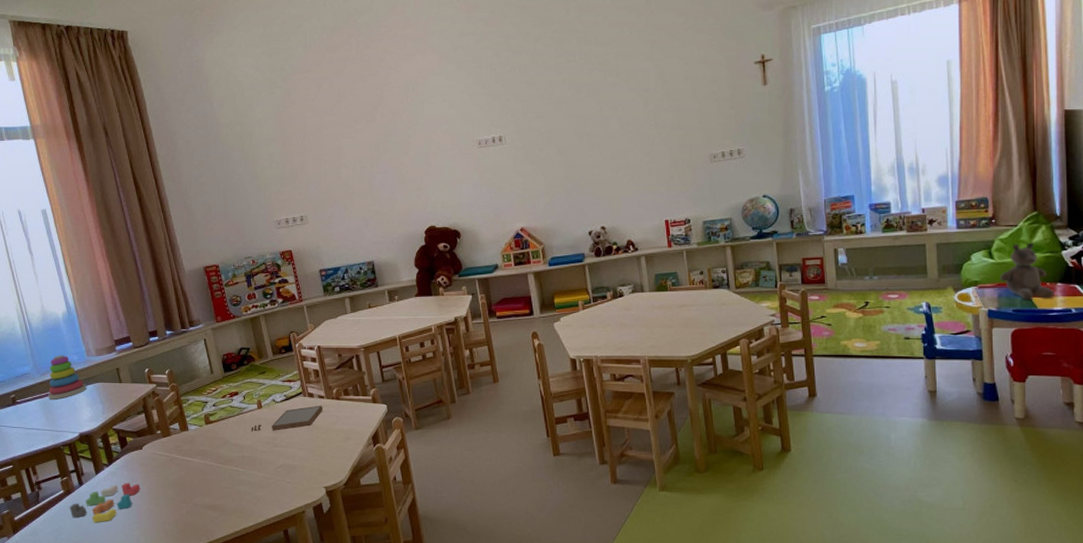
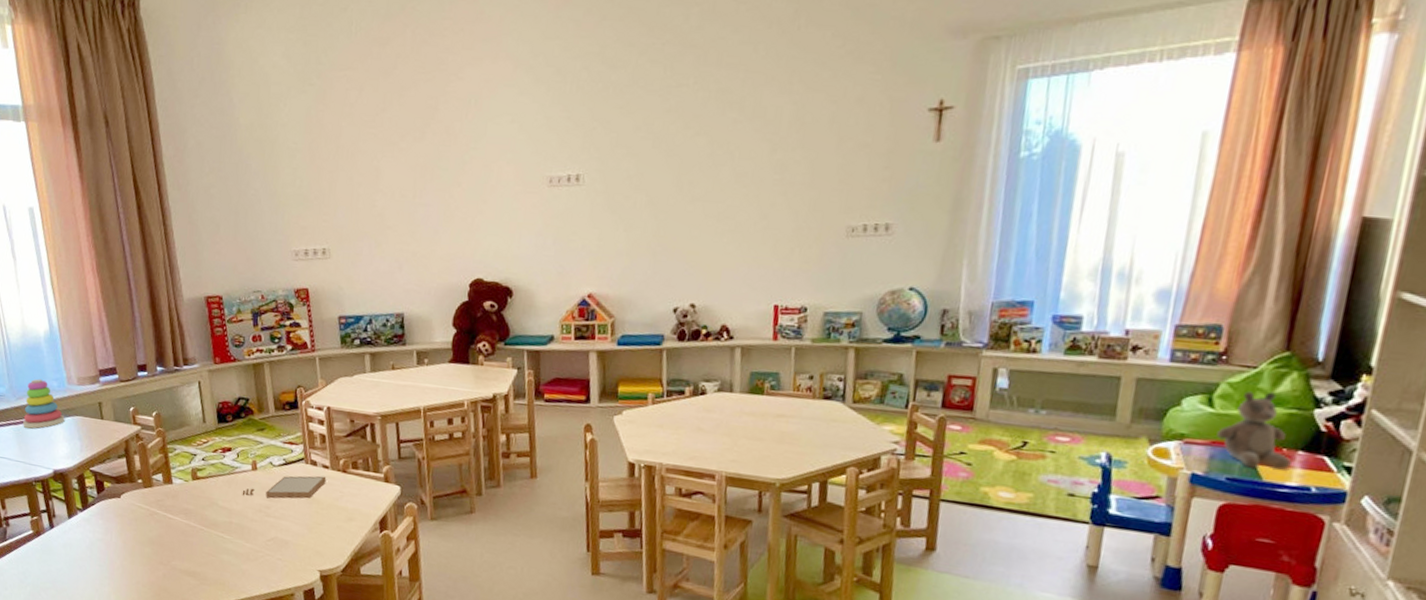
toy blocks: present [69,482,141,523] -> none [37,532,116,572]

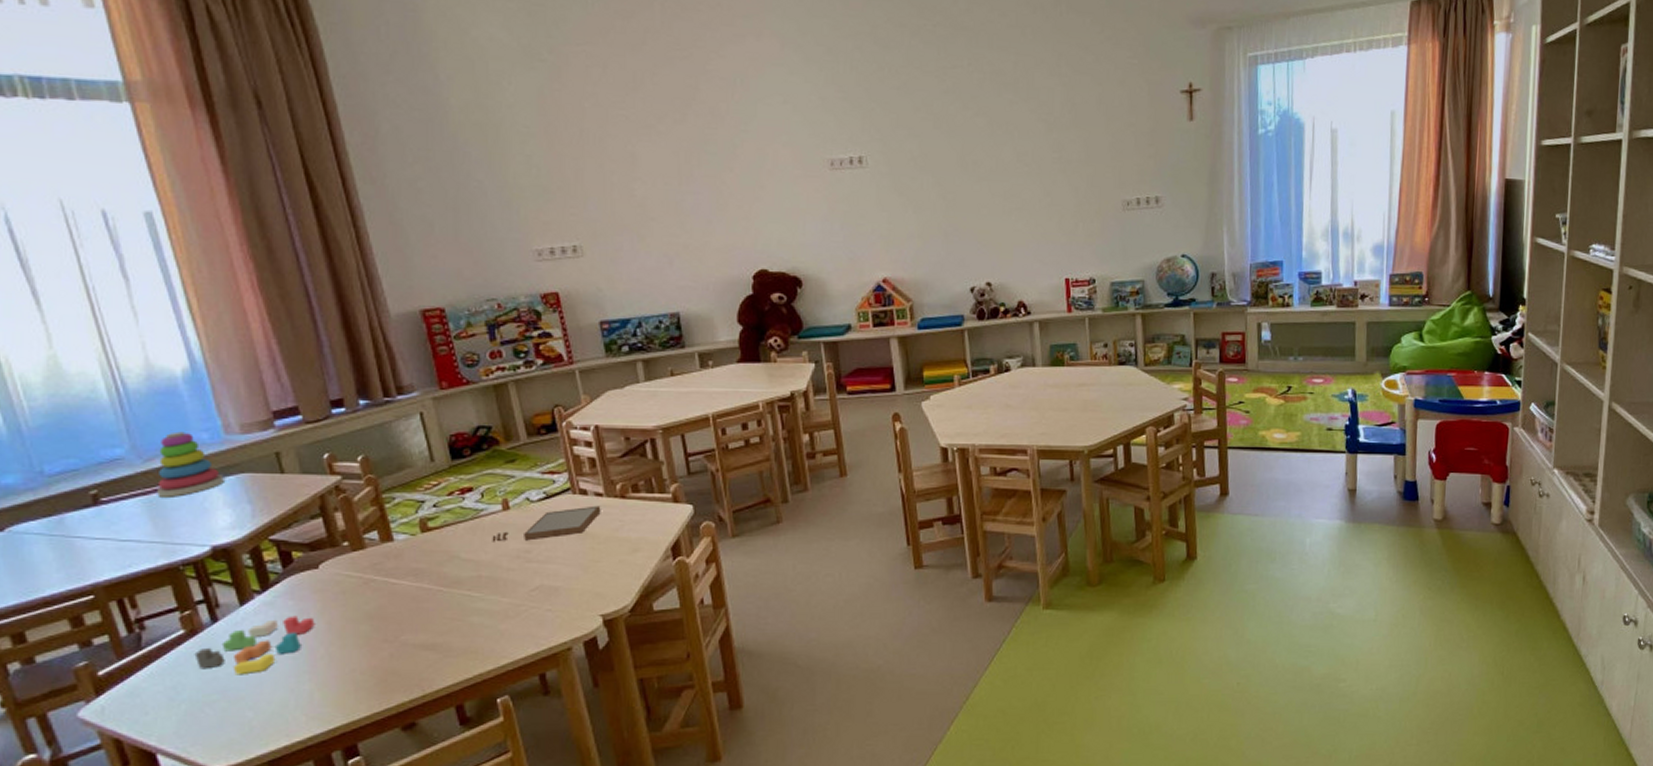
toy blocks: none [37,532,116,572] -> present [194,616,315,675]
stuffed animal: present [1216,391,1292,470] -> none [1429,325,1481,391]

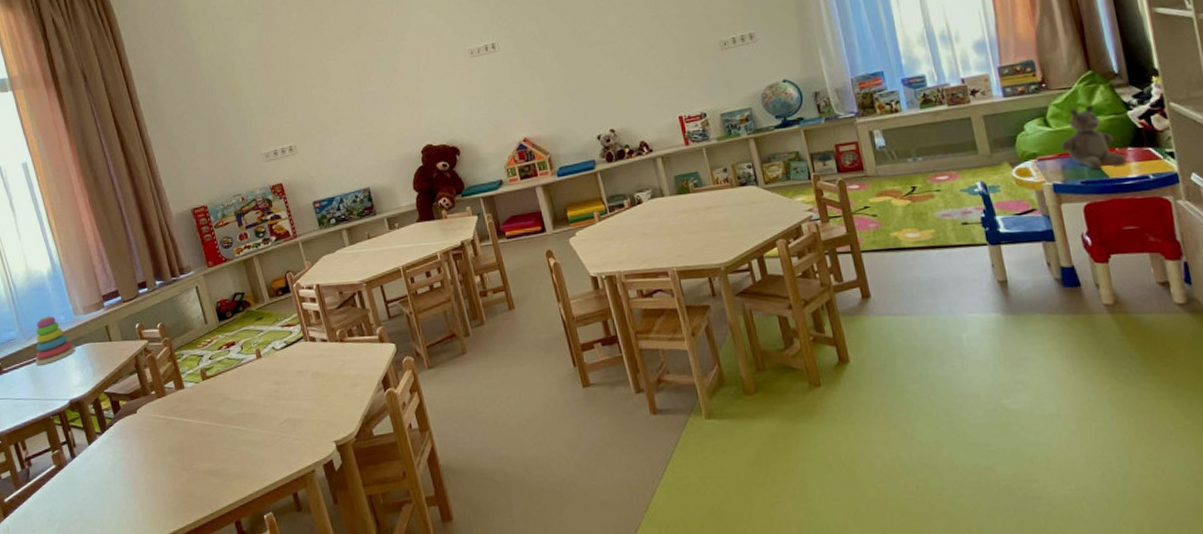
toy blocks: present [194,616,315,675] -> none [62,451,137,500]
puzzle: present [492,505,601,542] -> none [251,349,327,385]
stuffed animal: none [1429,325,1481,391] -> present [1060,104,1127,171]

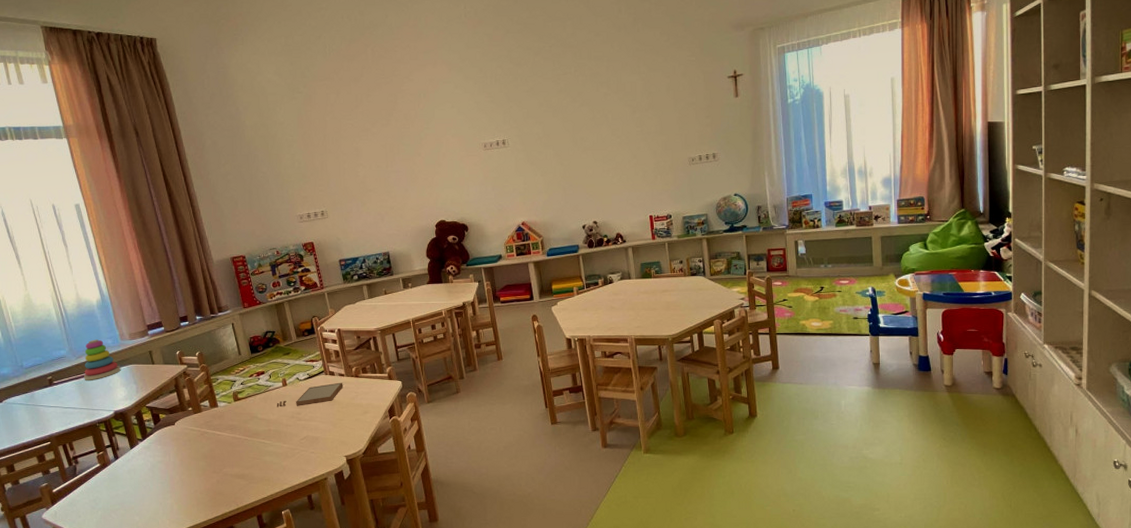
puzzle: none [251,349,327,385] -> present [276,382,343,407]
stuffed animal: present [1060,104,1127,171] -> none [933,235,978,286]

